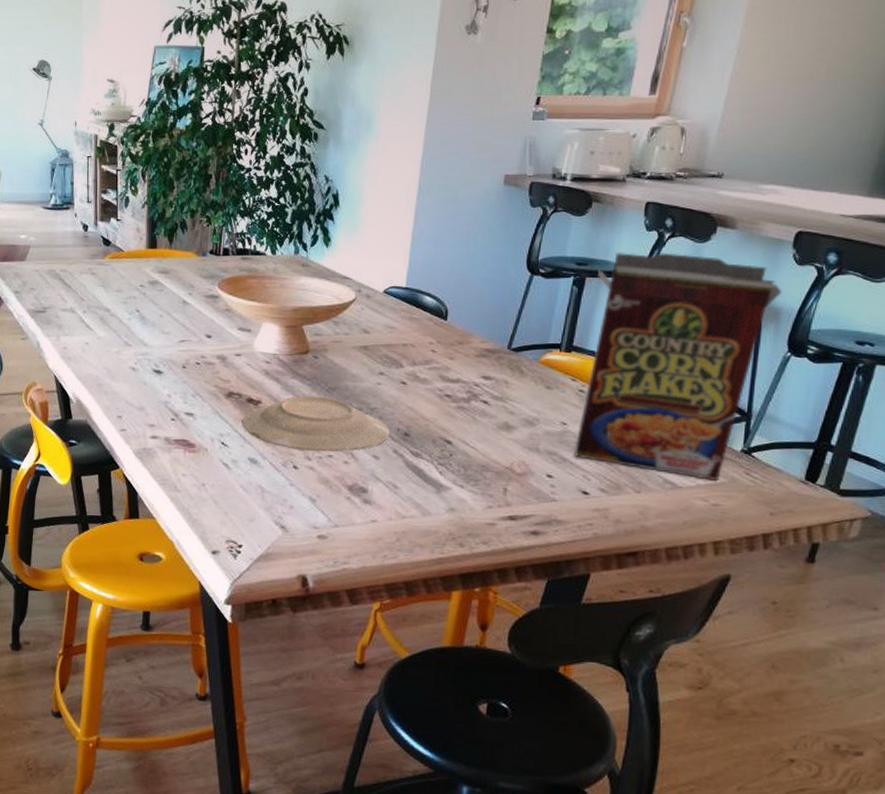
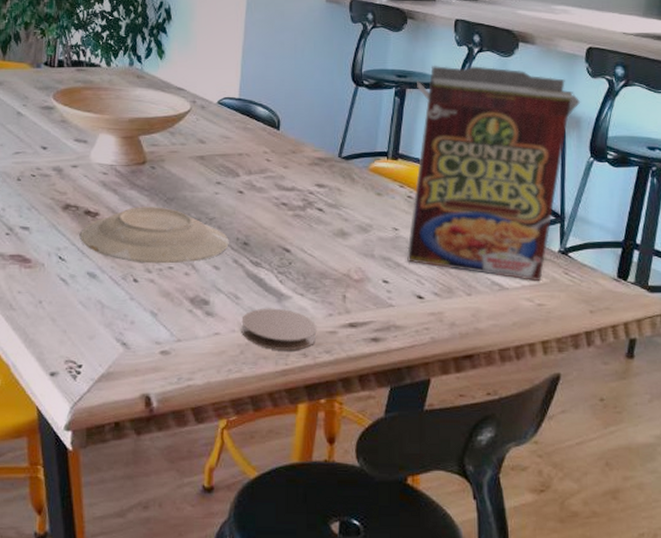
coaster: none [398,498,475,540] -> present [241,308,317,350]

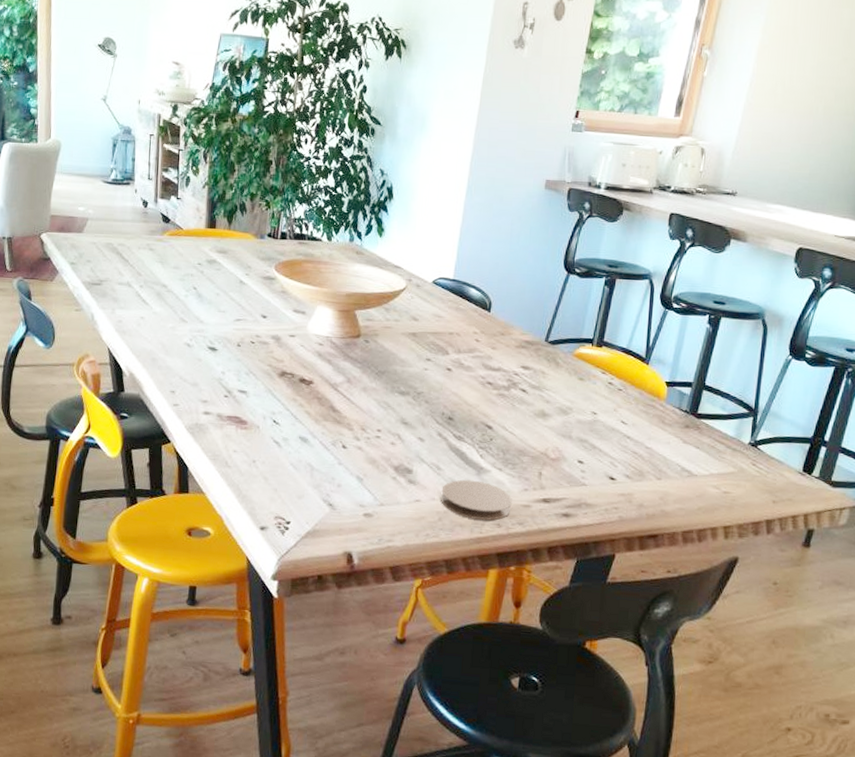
plate: present [80,207,229,264] -> none [294,377,435,434]
cereal box: present [407,65,581,281] -> none [603,257,786,470]

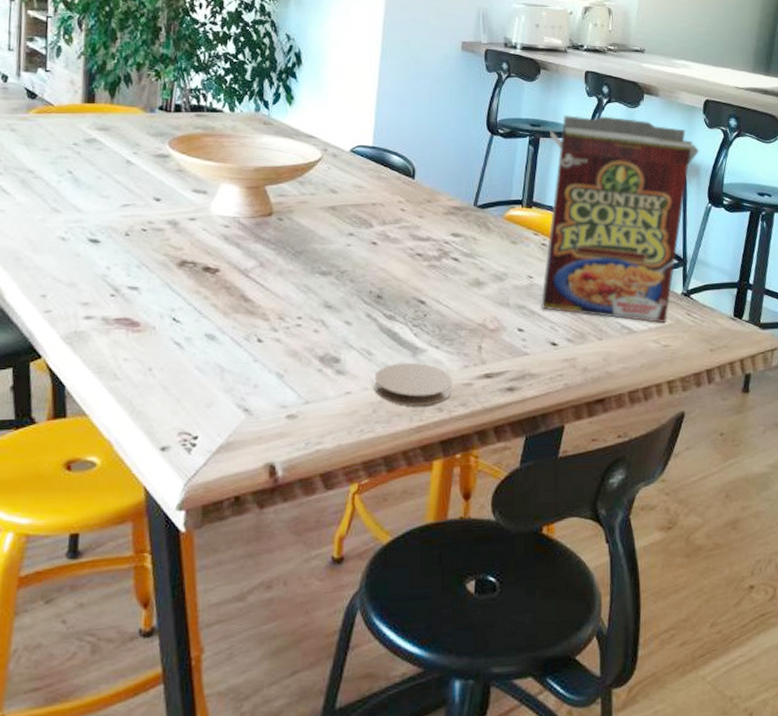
cereal box: none [603,257,786,470] -> present [541,114,700,323]

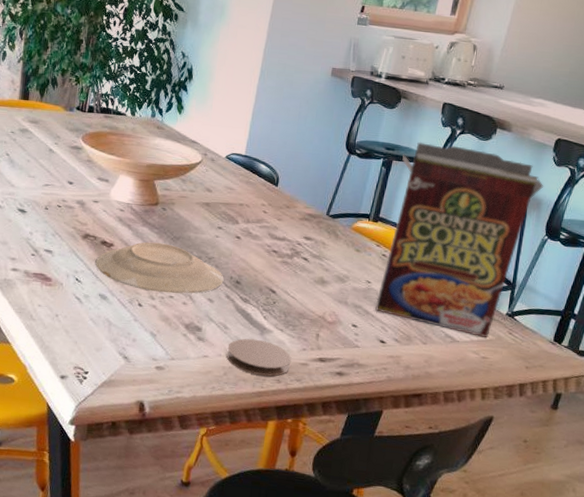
plate: none [198,261,362,322] -> present [96,242,224,294]

